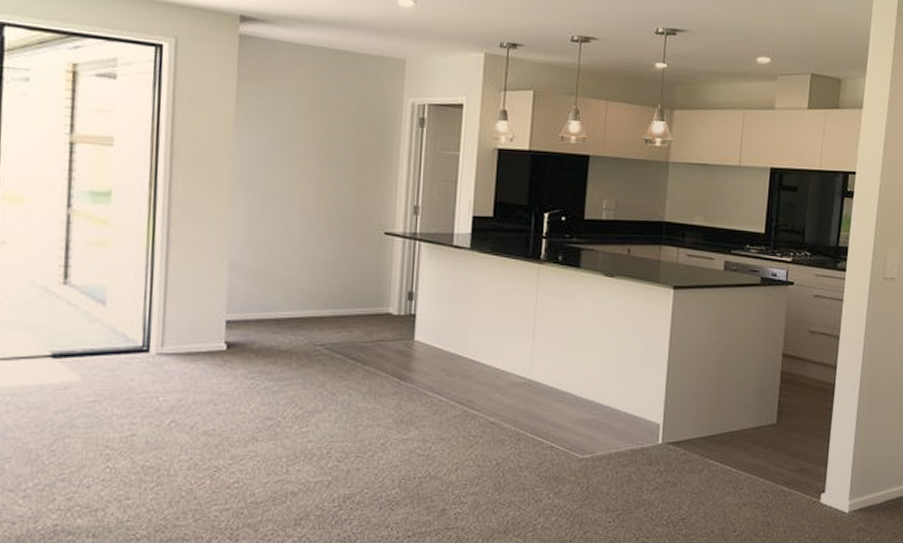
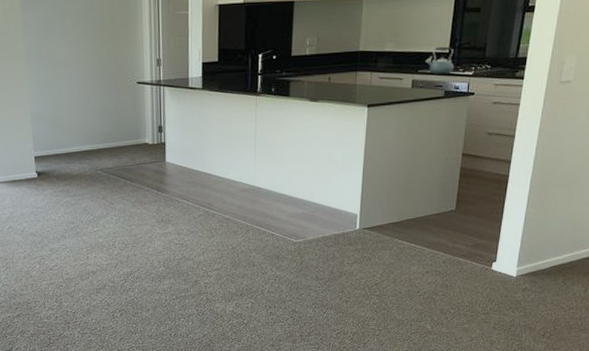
kettle: none [739,225,770,259] -> present [425,46,454,75]

